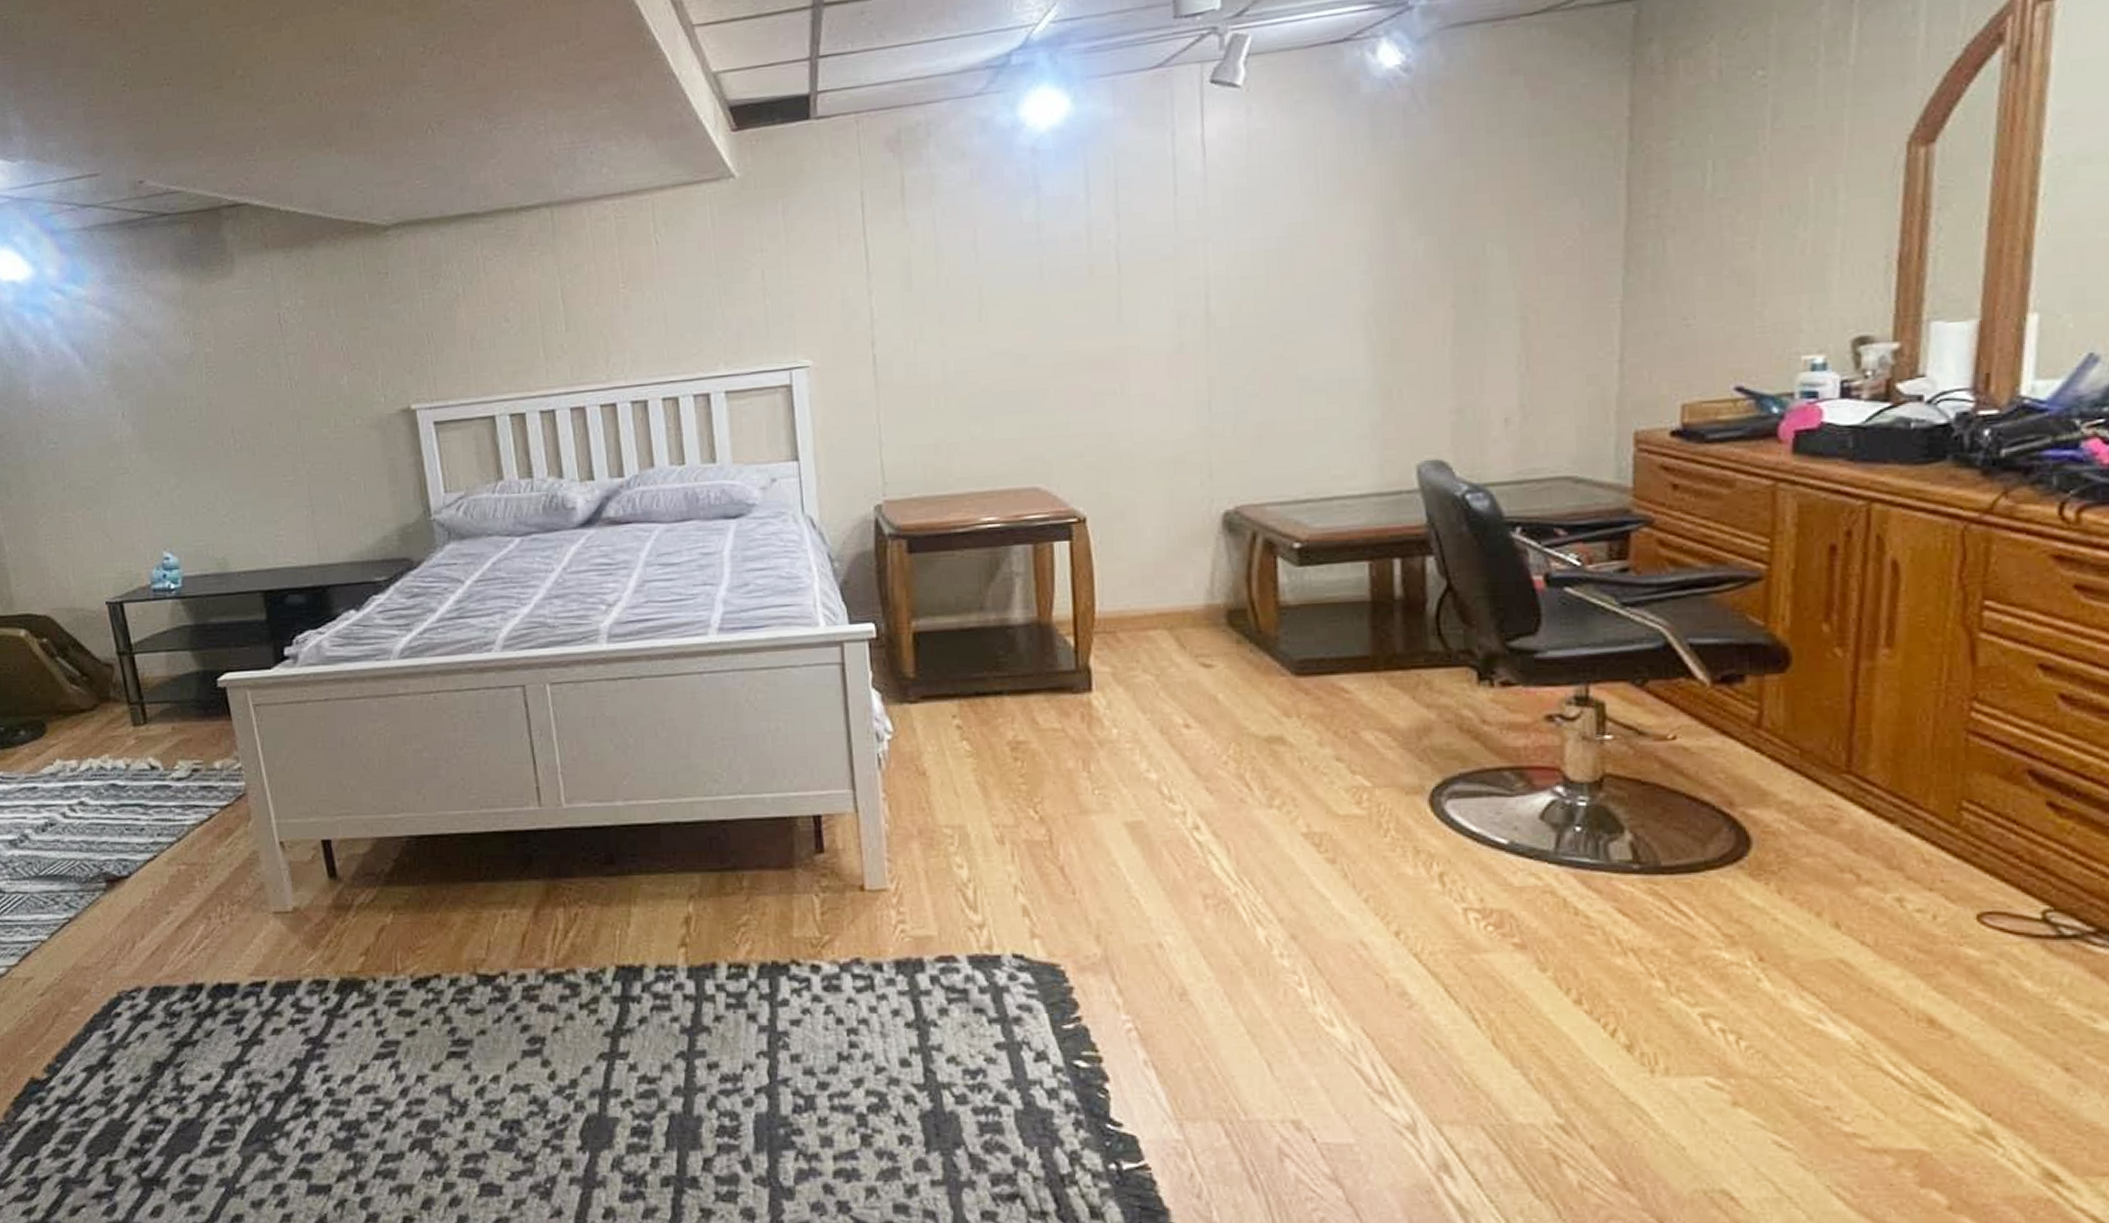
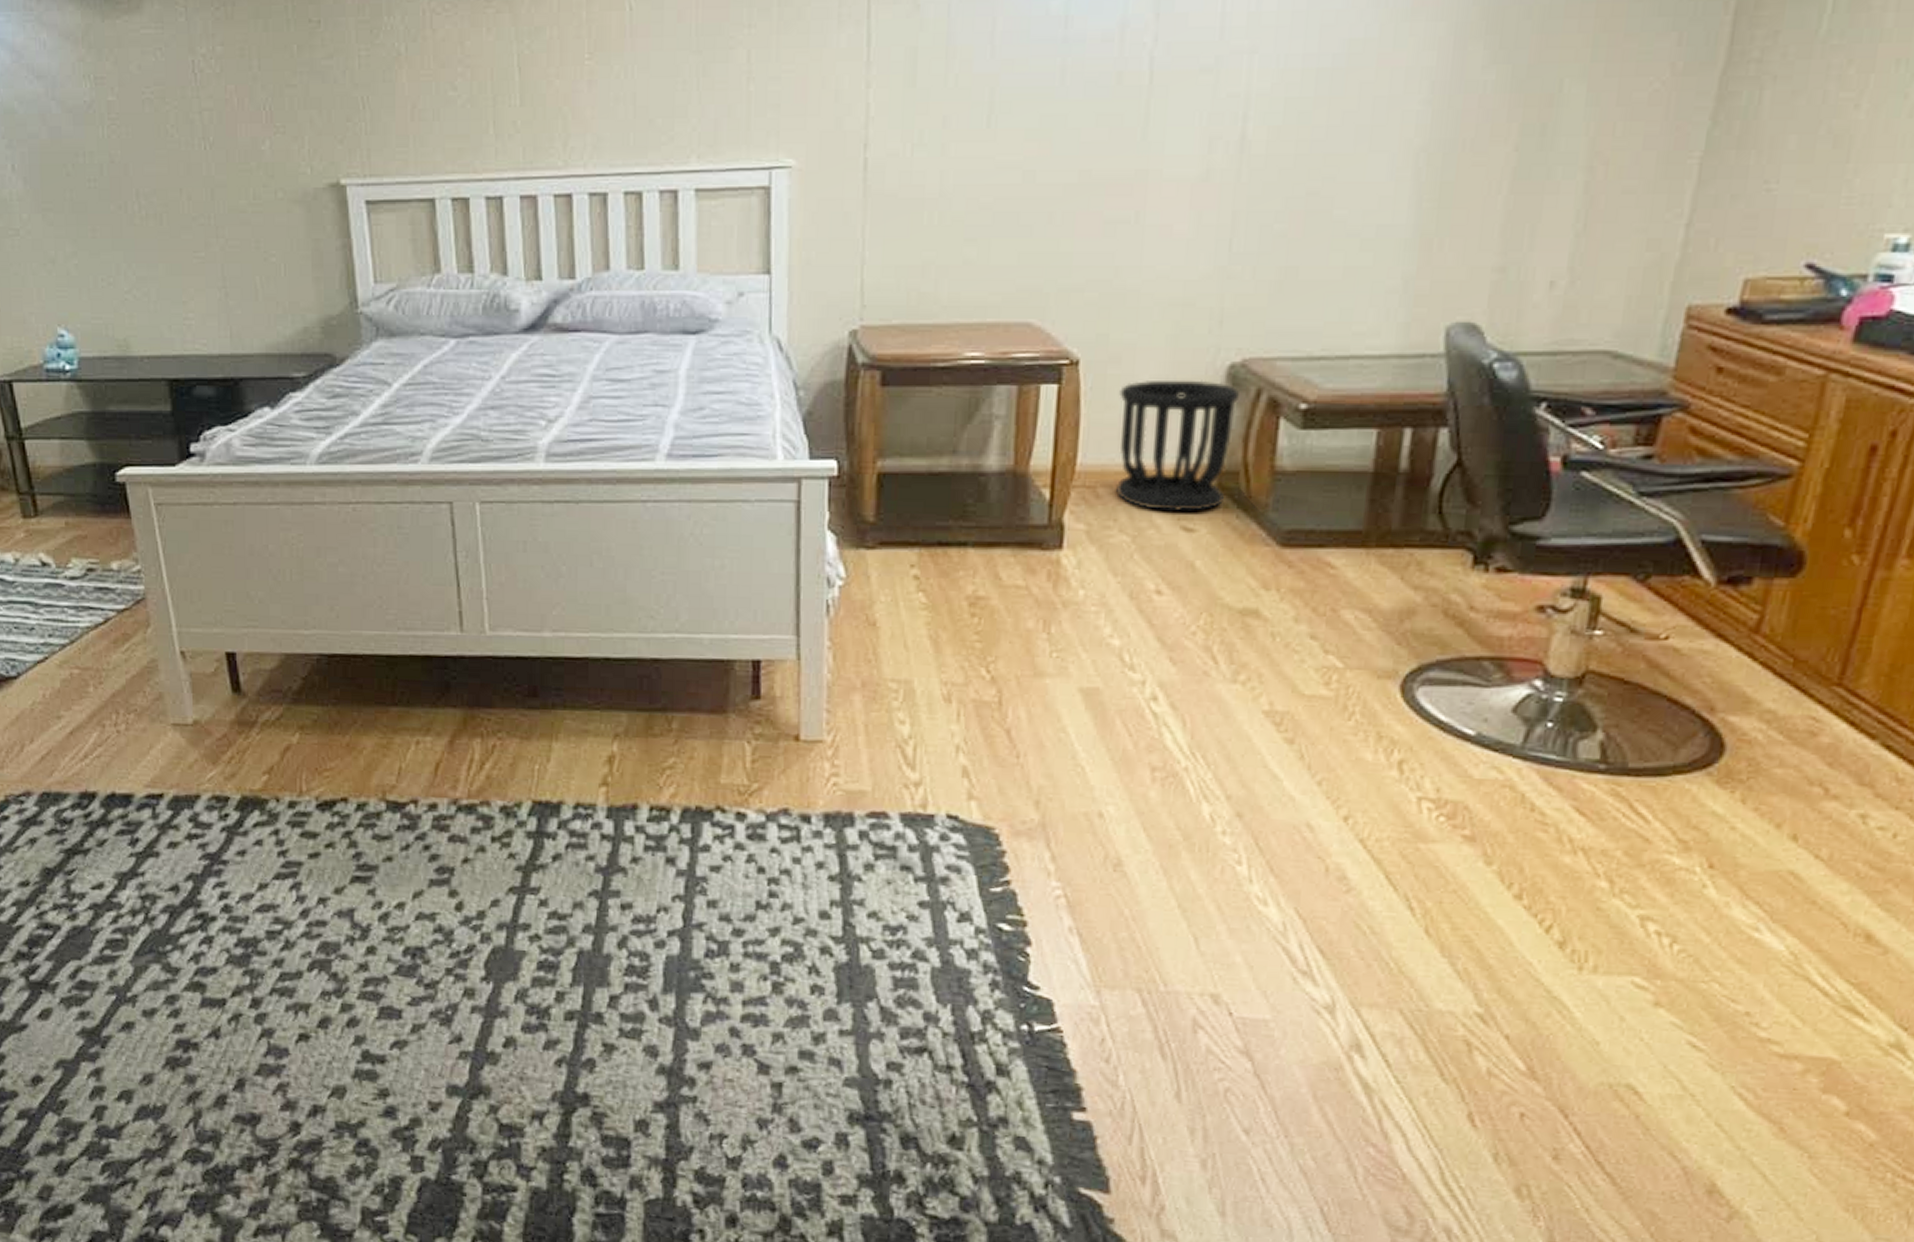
wastebasket: none [1126,528,1238,651] -> present [1116,379,1241,512]

